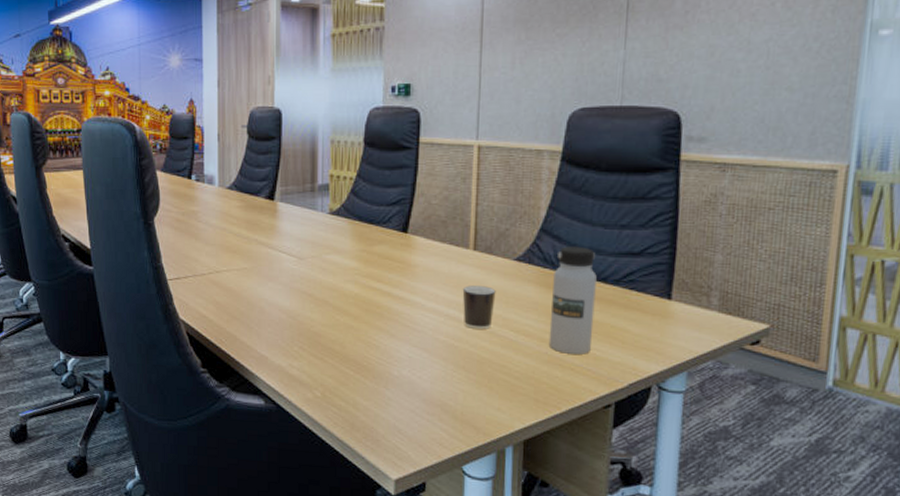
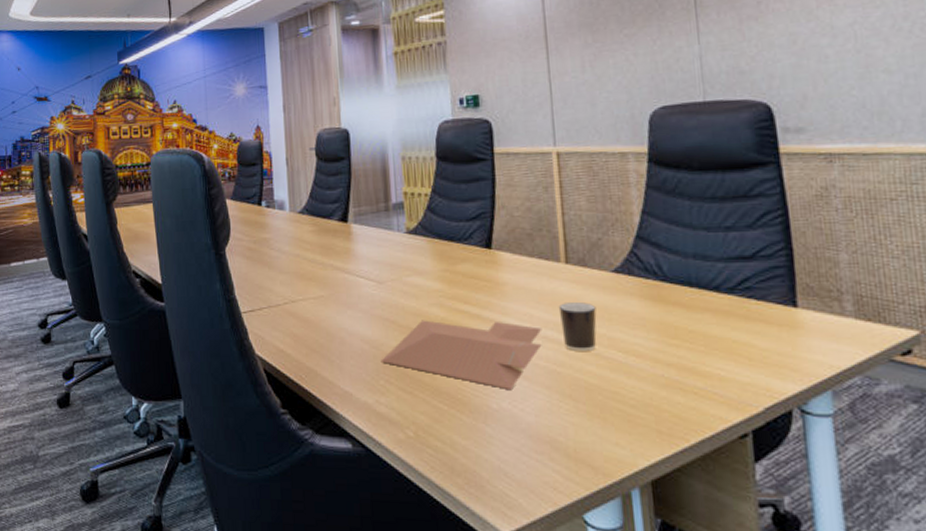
papers: none [296,294,446,359] -> present [380,320,542,389]
water bottle: present [548,246,597,354] -> none [658,253,714,375]

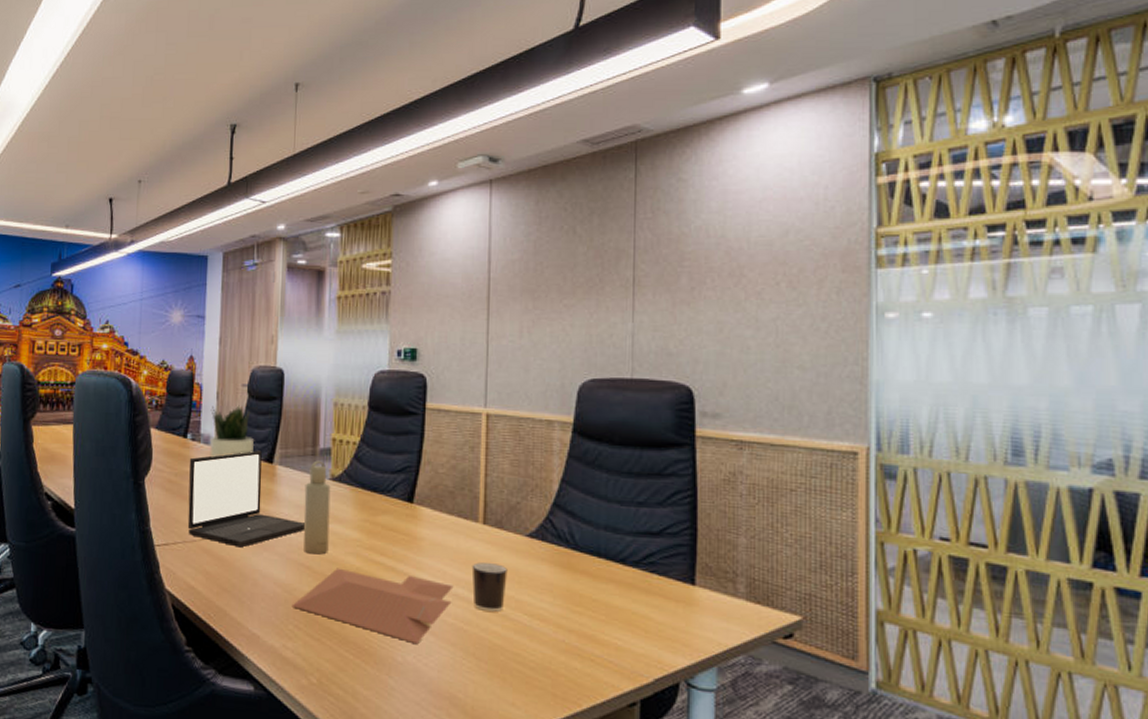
laptop: none [266,211,385,308] -> present [187,450,305,548]
planter: none [281,168,328,222] -> present [209,405,255,457]
bottle: none [381,215,411,308] -> present [303,460,331,555]

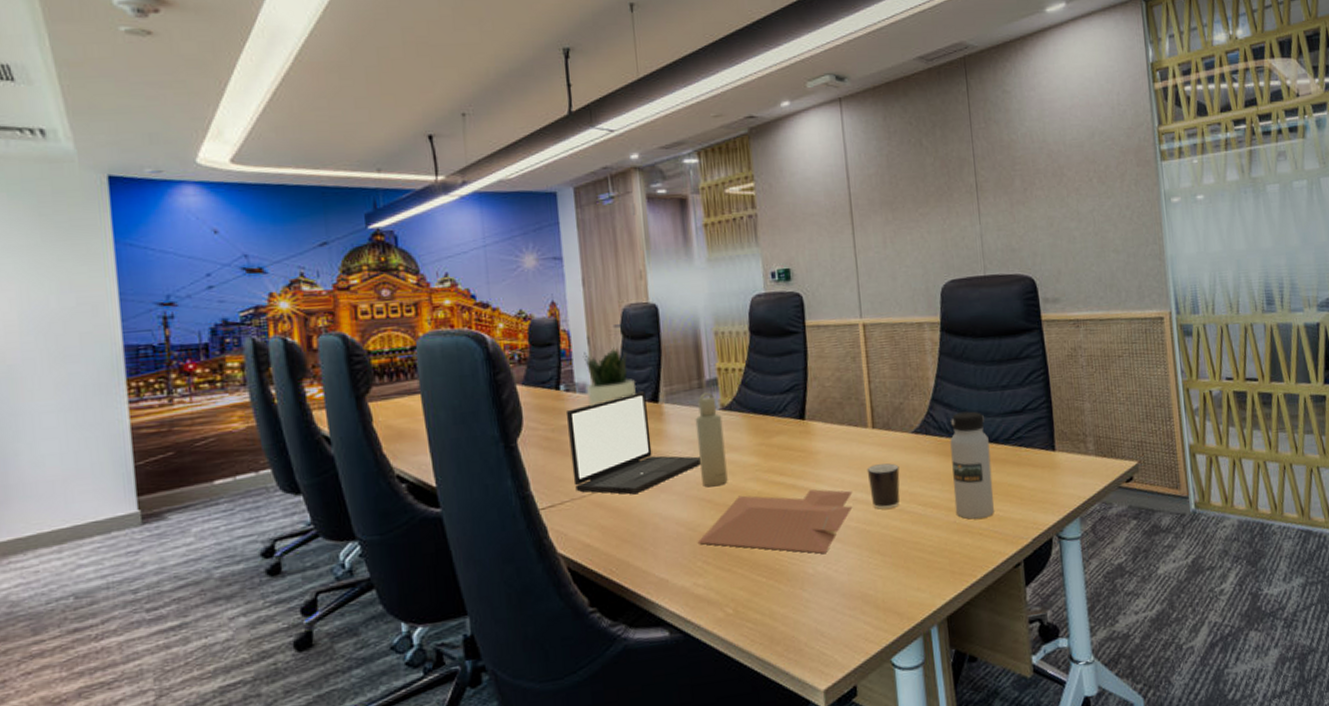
water bottle: none [565,523,614,644] -> present [950,411,994,519]

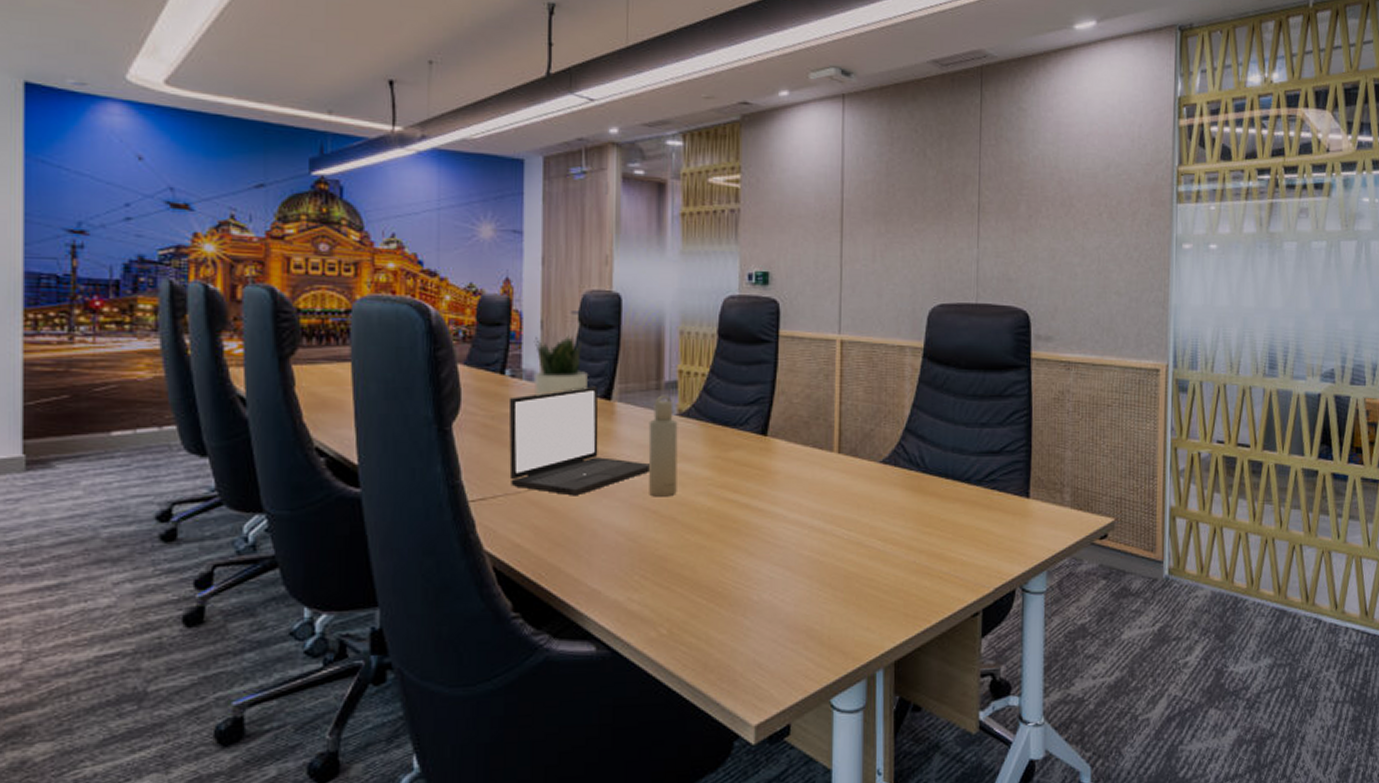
papers: present [697,489,853,554] -> none [636,509,810,580]
mug: present [866,463,900,509] -> none [827,492,862,540]
water bottle: present [950,411,994,519] -> none [916,446,960,561]

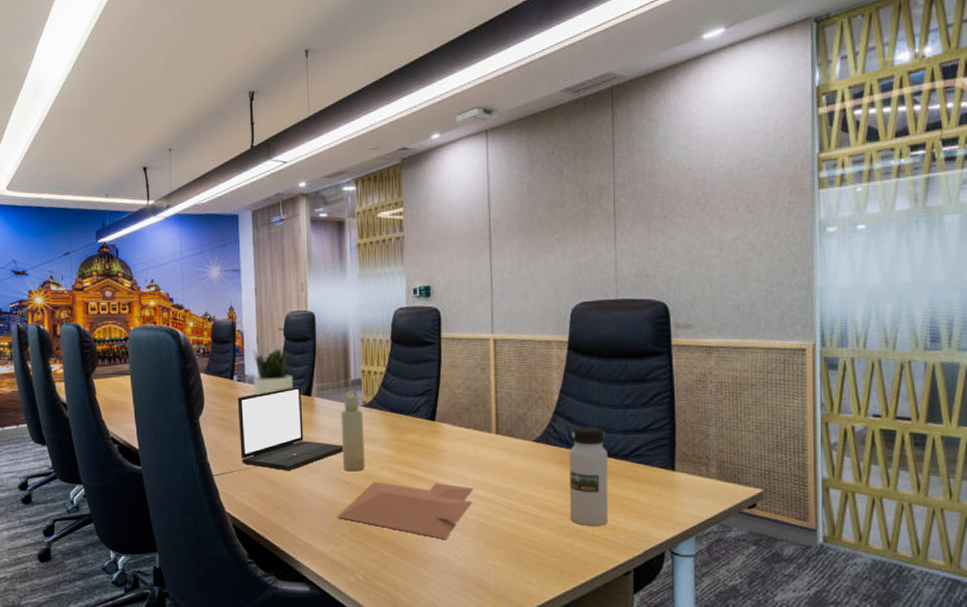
papers: none [636,509,810,580] -> present [336,481,474,539]
water bottle: none [916,446,960,561] -> present [569,426,609,526]

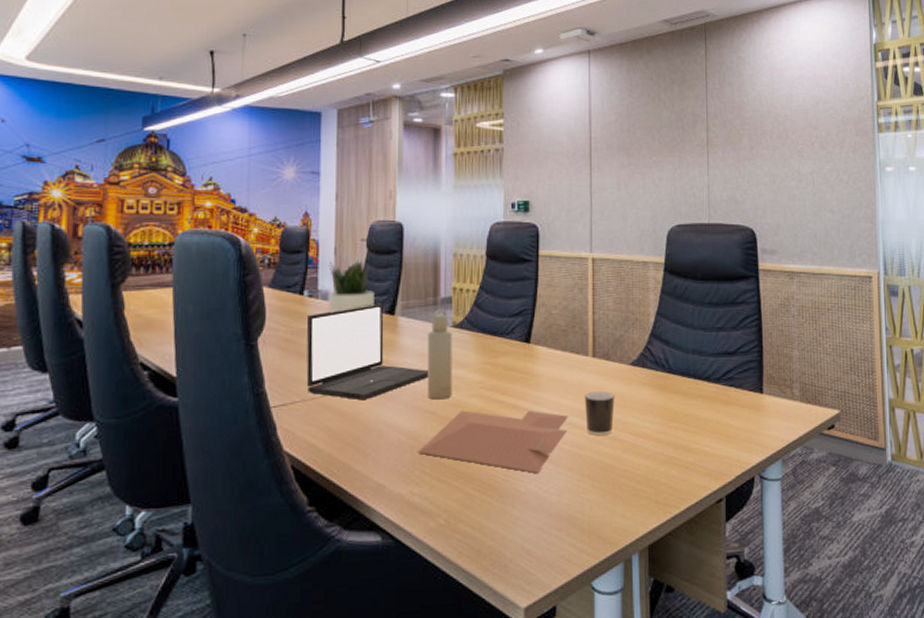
mug: none [488,467,519,507] -> present [584,392,615,435]
water bottle: present [569,426,609,526] -> none [664,349,702,452]

